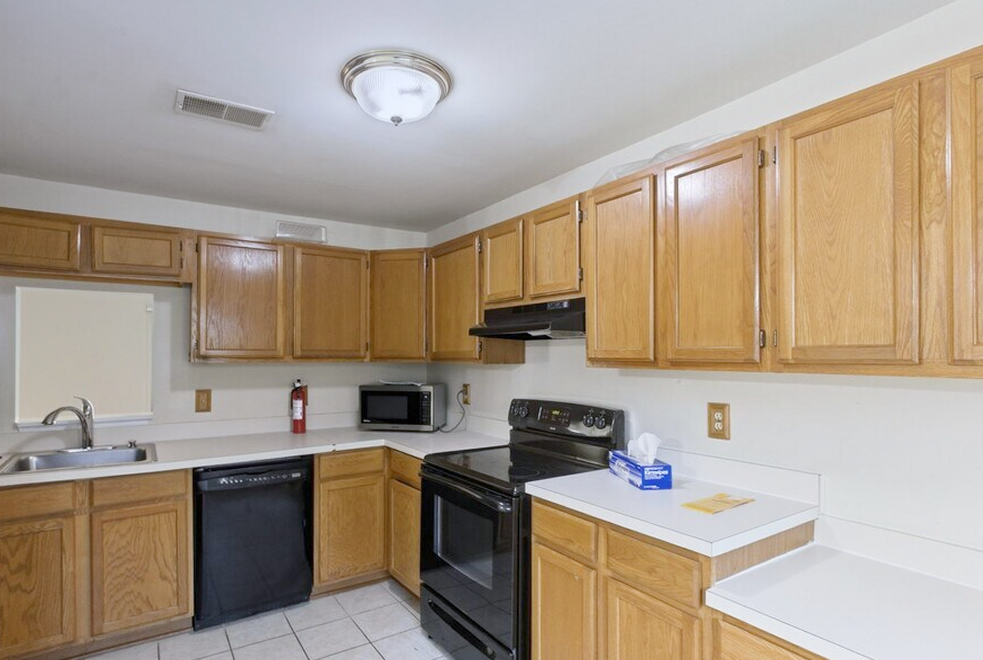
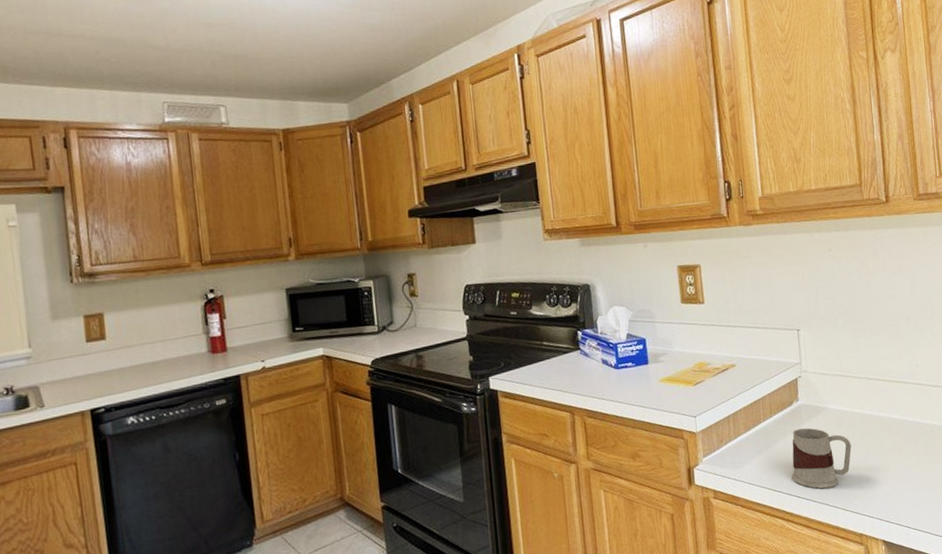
mug: none [800,568,863,627] -> present [791,428,852,489]

